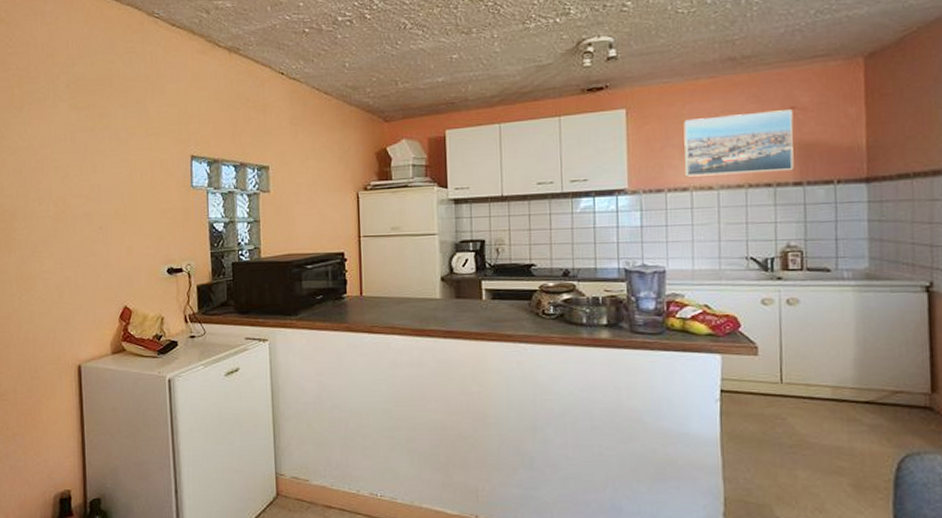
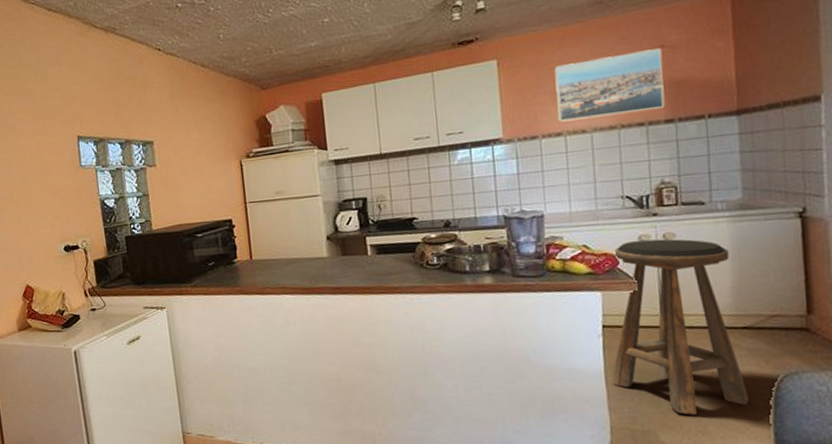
stool: none [728,304,868,491] -> present [612,238,749,415]

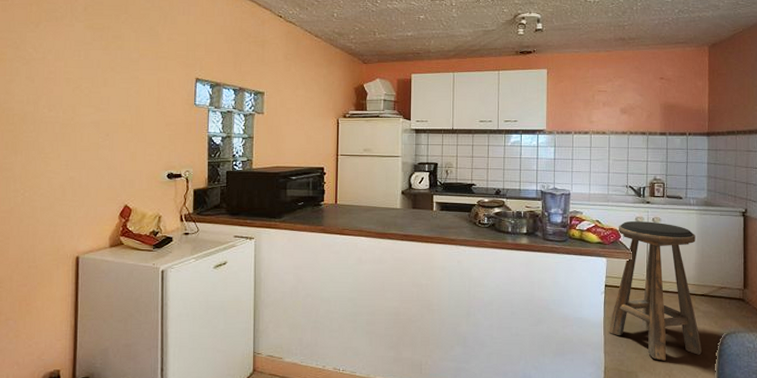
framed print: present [554,48,665,122] -> none [586,79,662,124]

